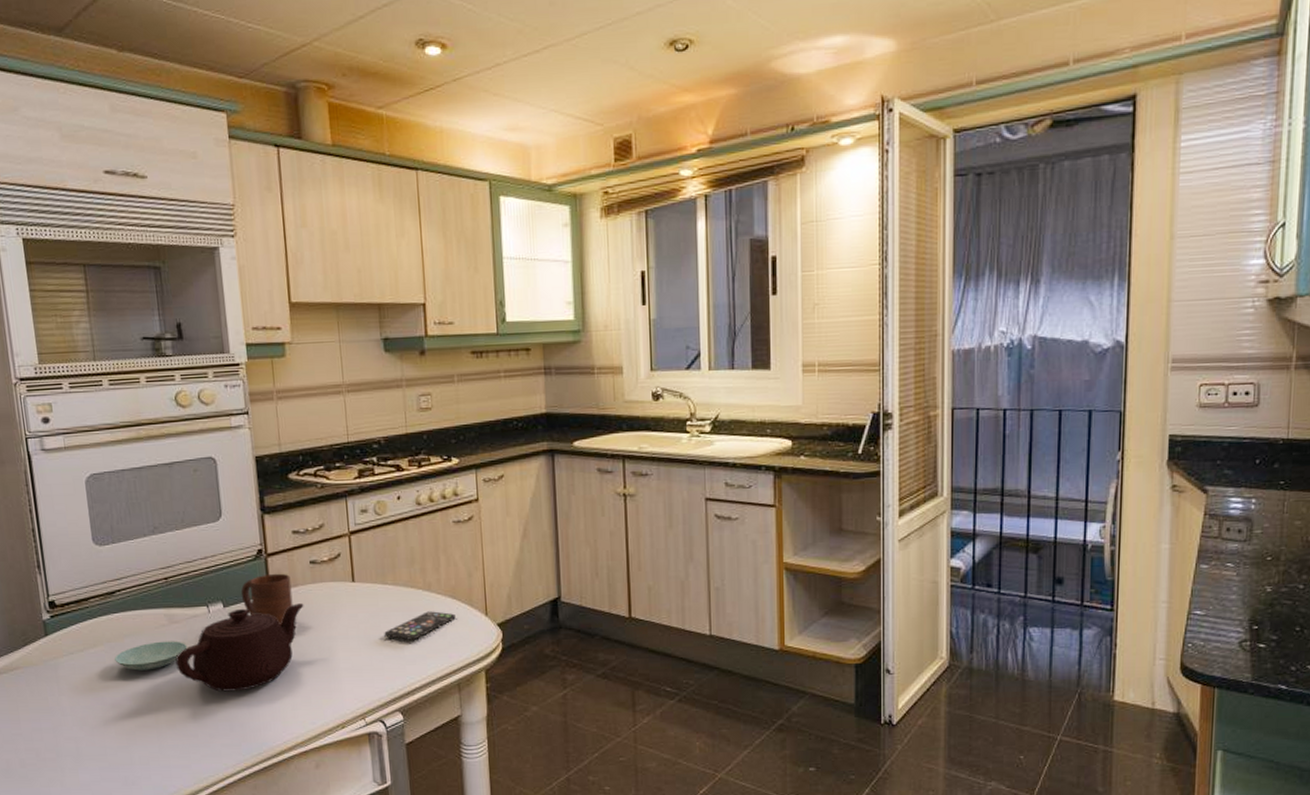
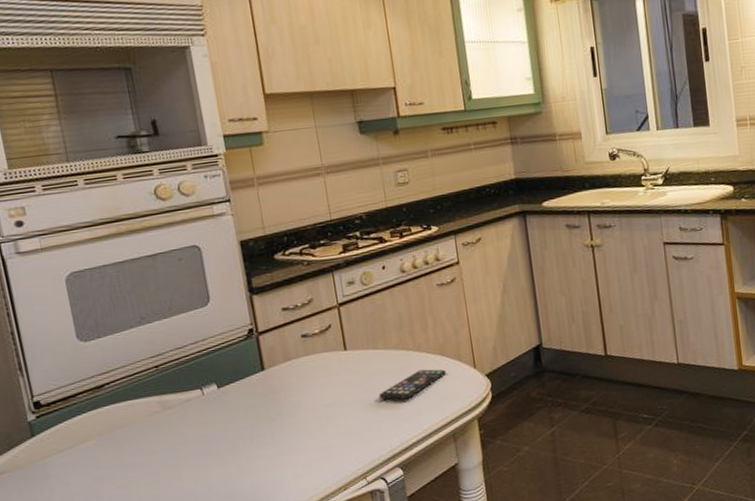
saucer: present [115,641,187,671] -> none [107,426,183,460]
teapot: present [175,603,304,692] -> none [171,376,299,470]
cup: present [241,573,293,626] -> none [234,349,288,400]

